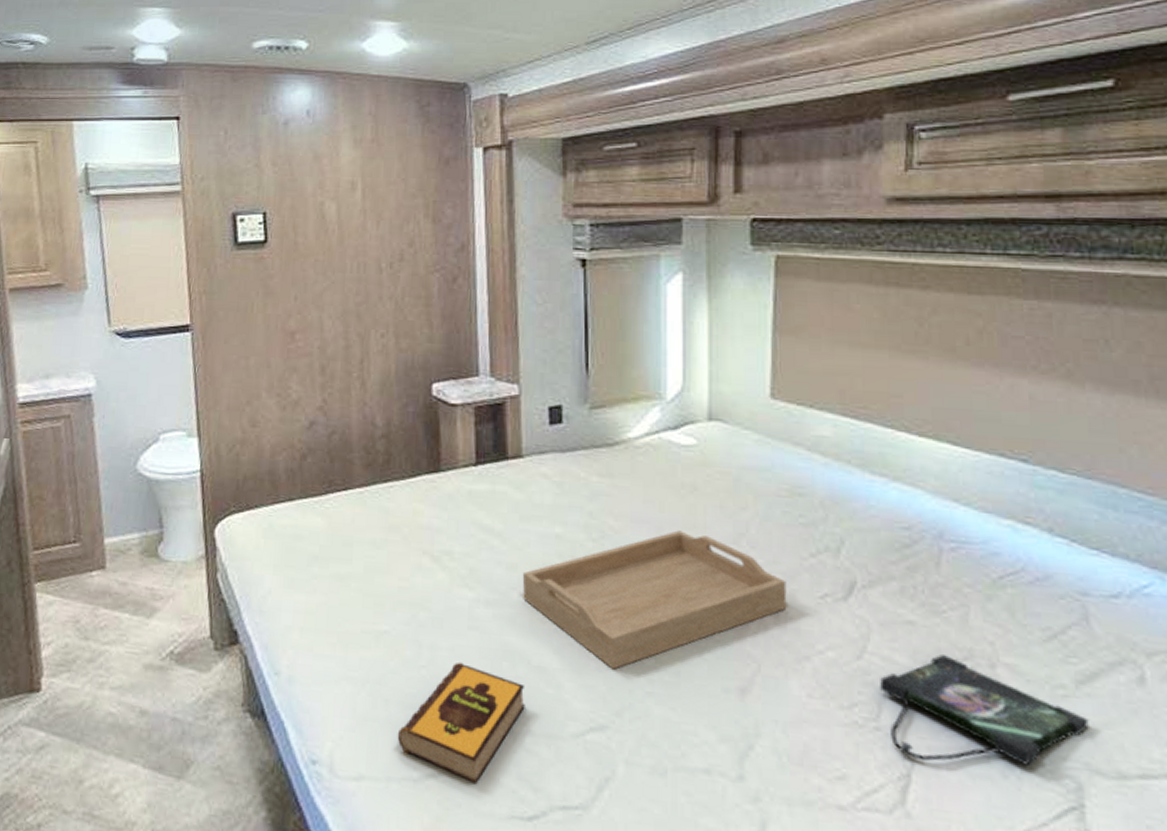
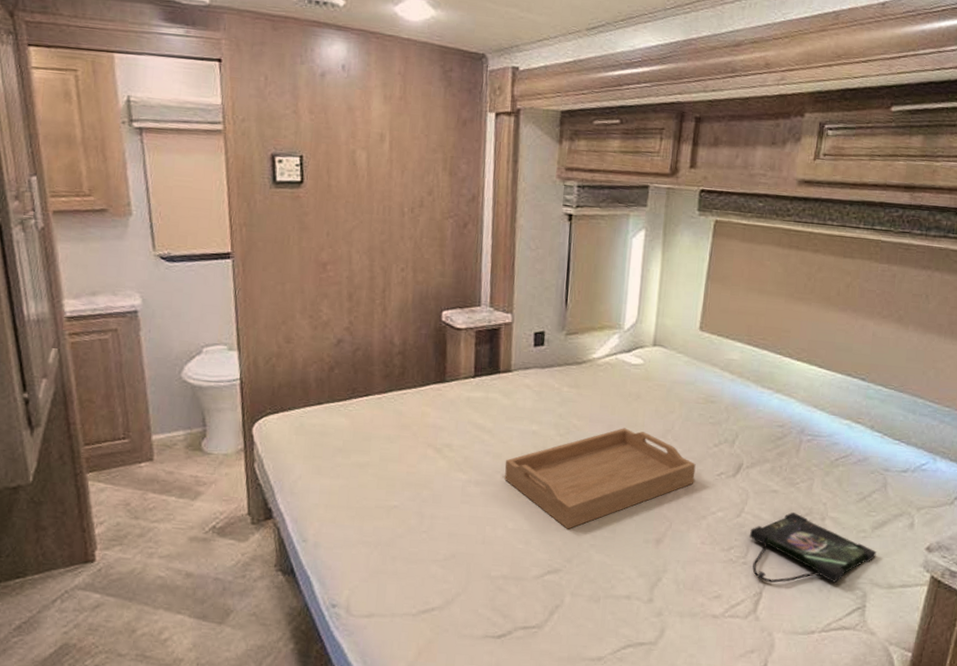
hardback book: present [397,661,525,783] -> none [401,527,502,614]

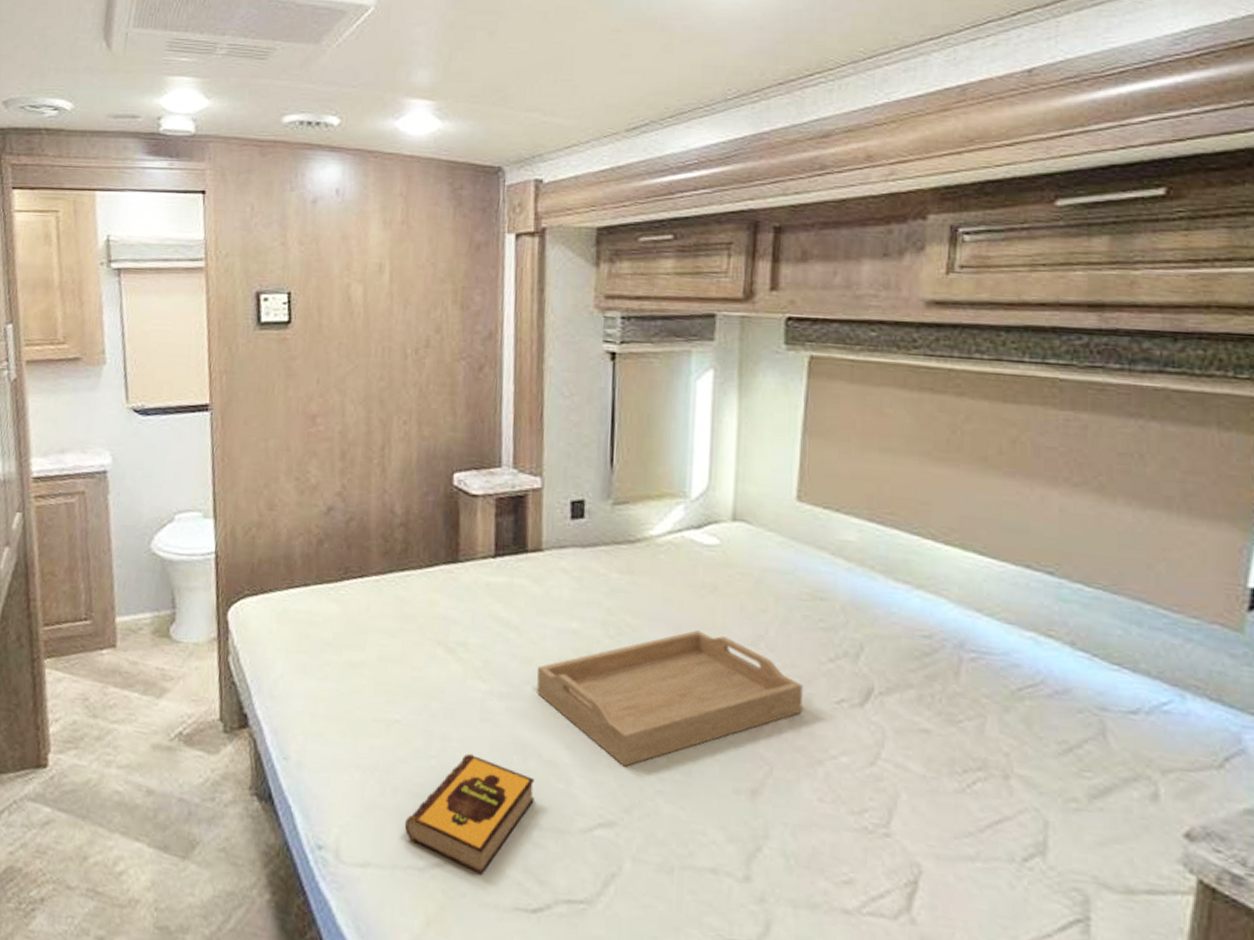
hardback book: none [401,527,502,614] -> present [404,753,535,874]
photo frame: present [750,512,876,584] -> none [892,764,1099,877]

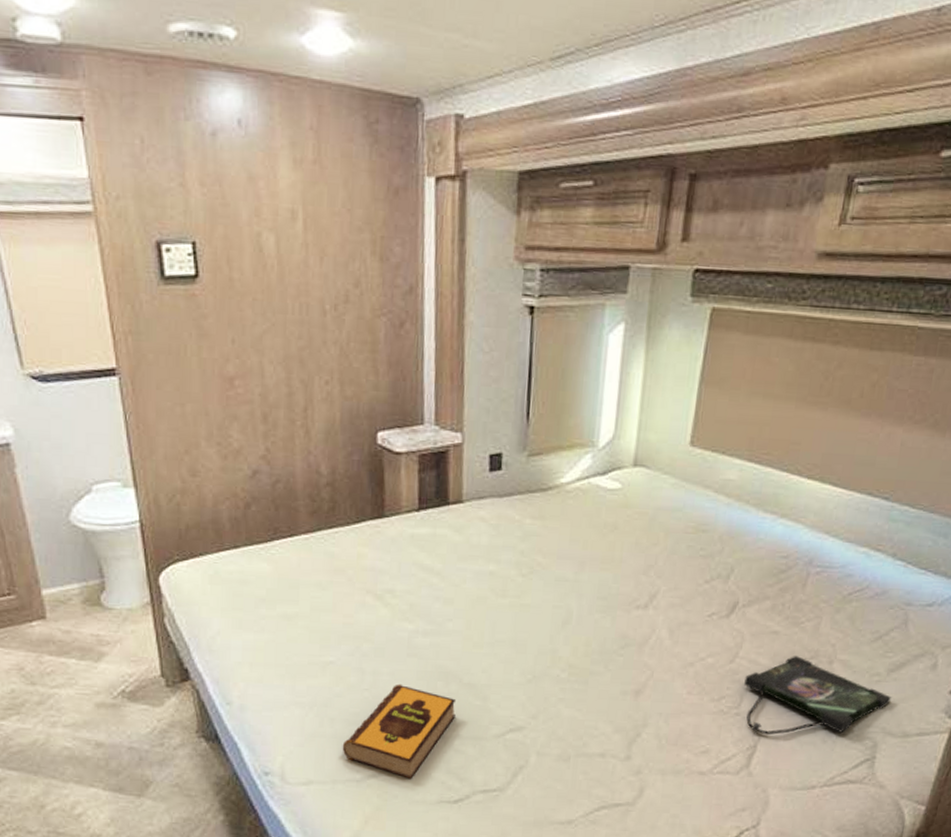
serving tray: present [536,630,803,767] -> none [457,564,683,682]
photo frame: none [892,764,1099,877] -> present [744,656,891,736]

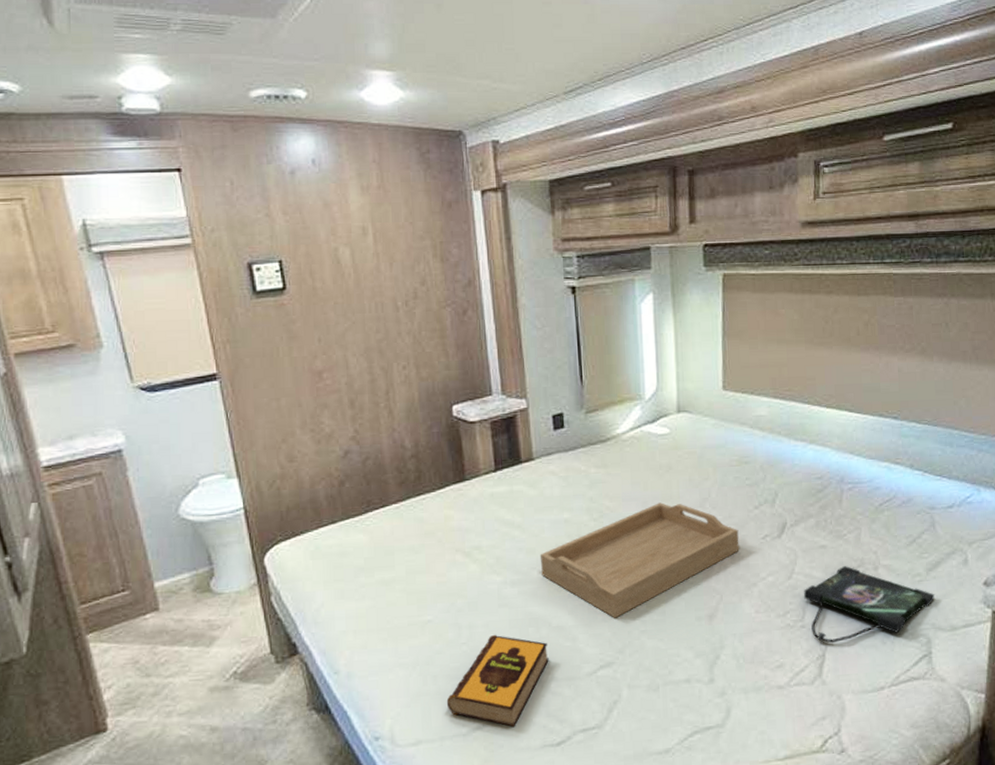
serving tray: none [457,564,683,682] -> present [540,502,740,618]

